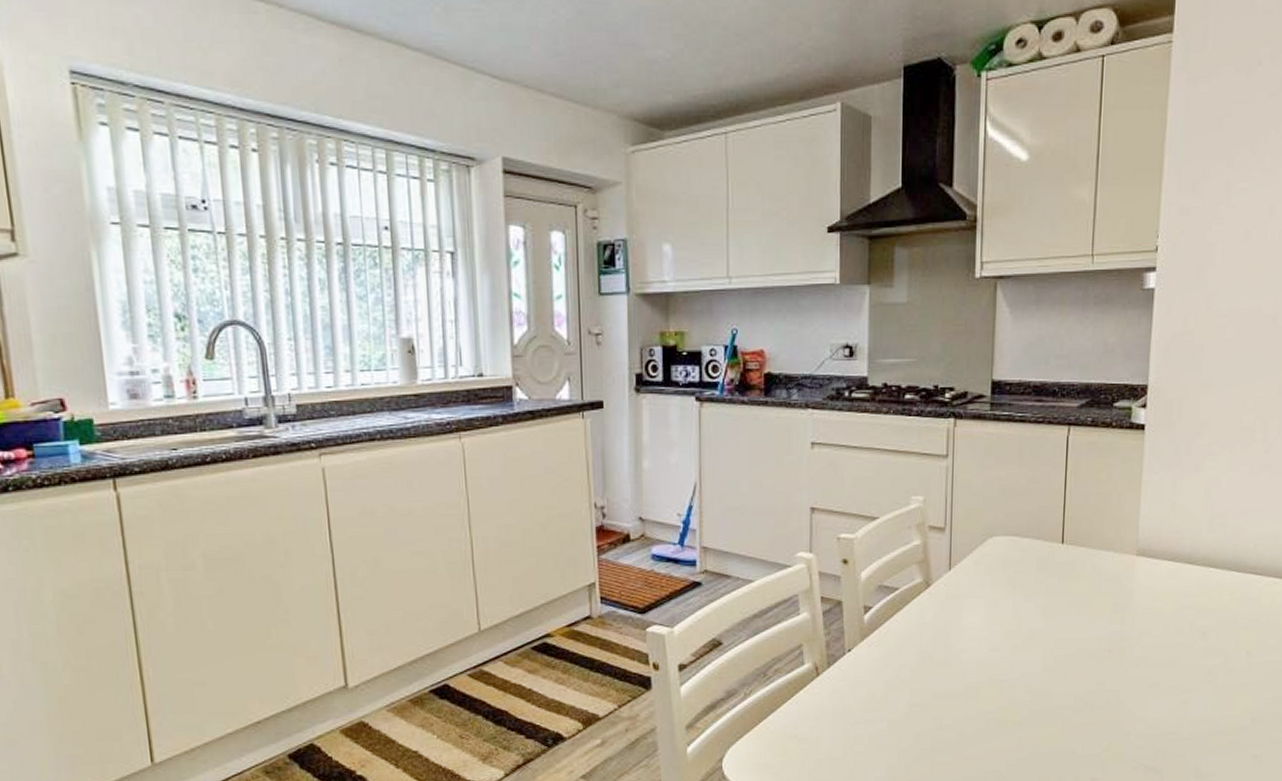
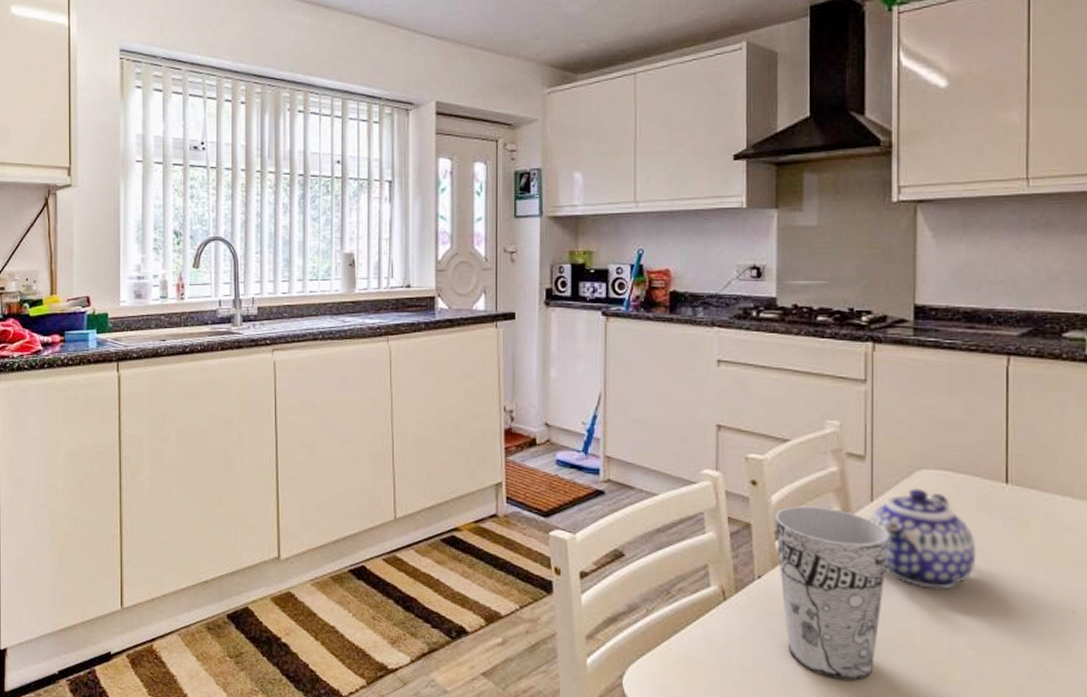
cup: none [864,579,964,735] -> present [775,505,889,681]
teapot: none [947,554,1036,644] -> present [870,488,977,590]

